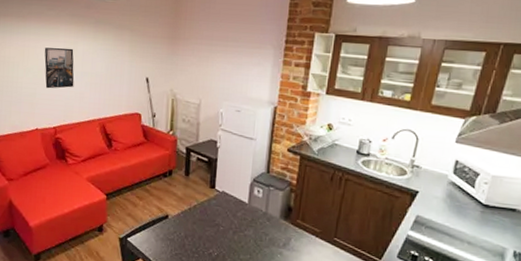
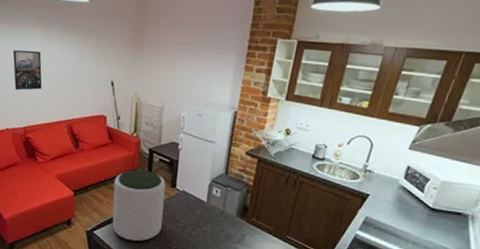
plant pot: none [147,169,204,249] -> present [112,169,166,241]

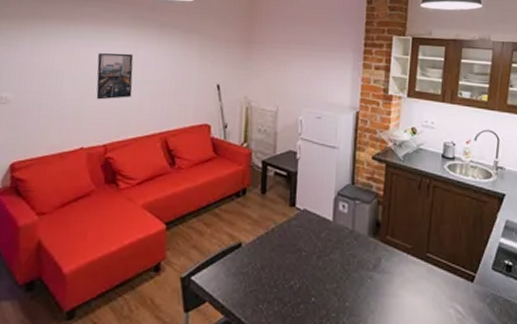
plant pot: present [112,169,166,241] -> none [216,188,283,285]

